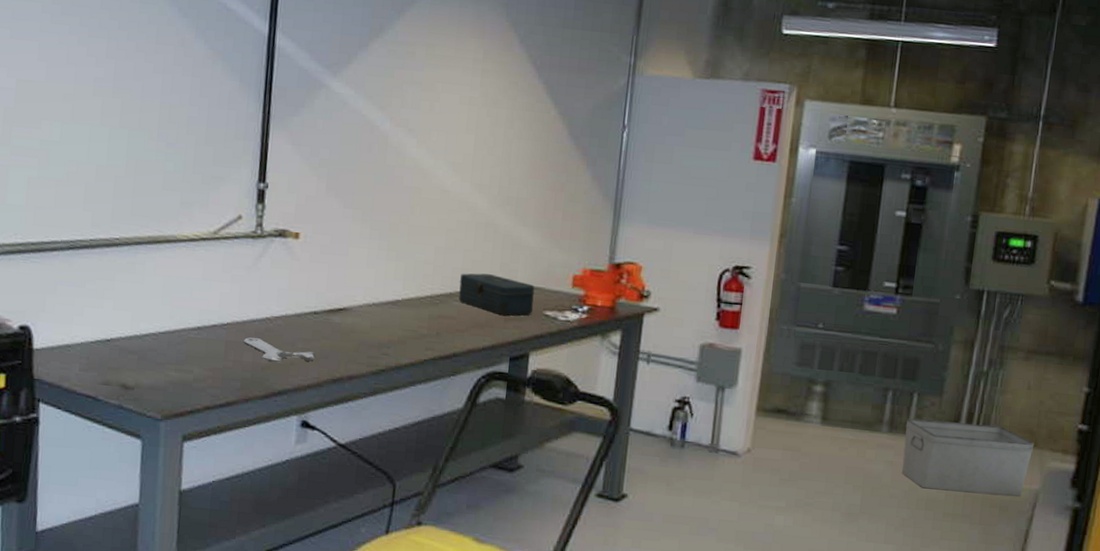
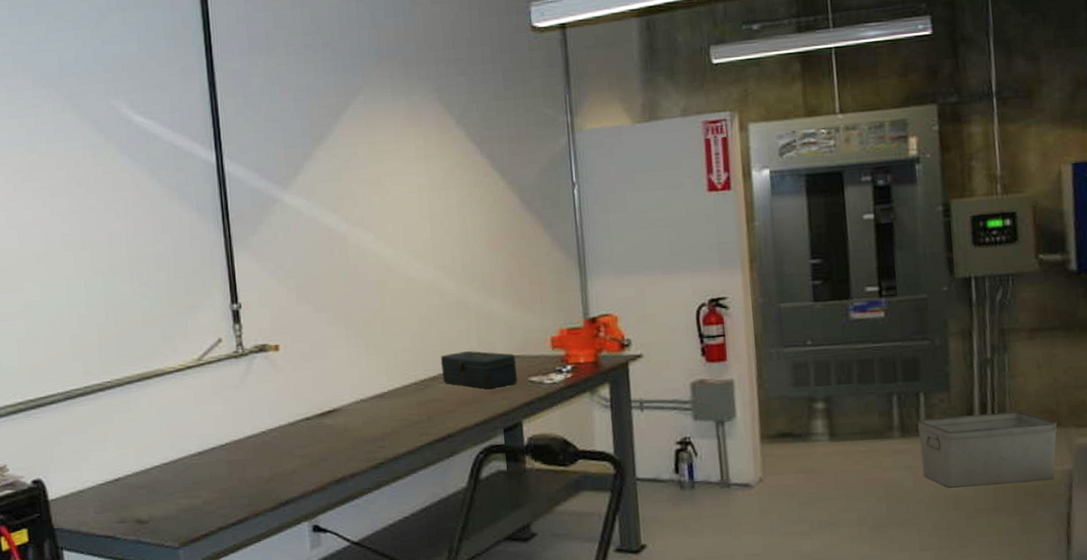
wrench: present [243,337,315,363] -> none [243,453,314,474]

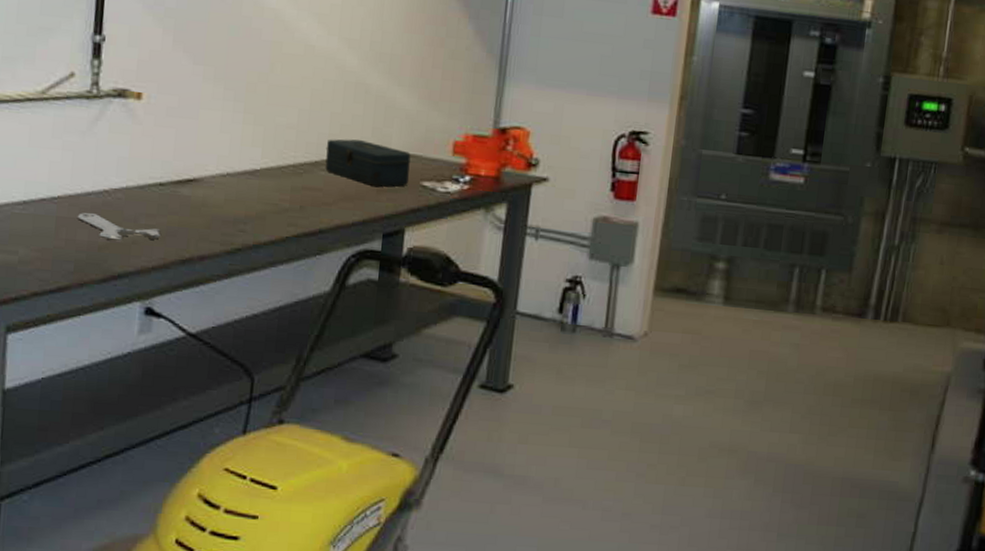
wrench: none [243,453,314,474] -> present [77,213,161,242]
storage bin: present [917,411,1057,488] -> none [809,297,947,380]

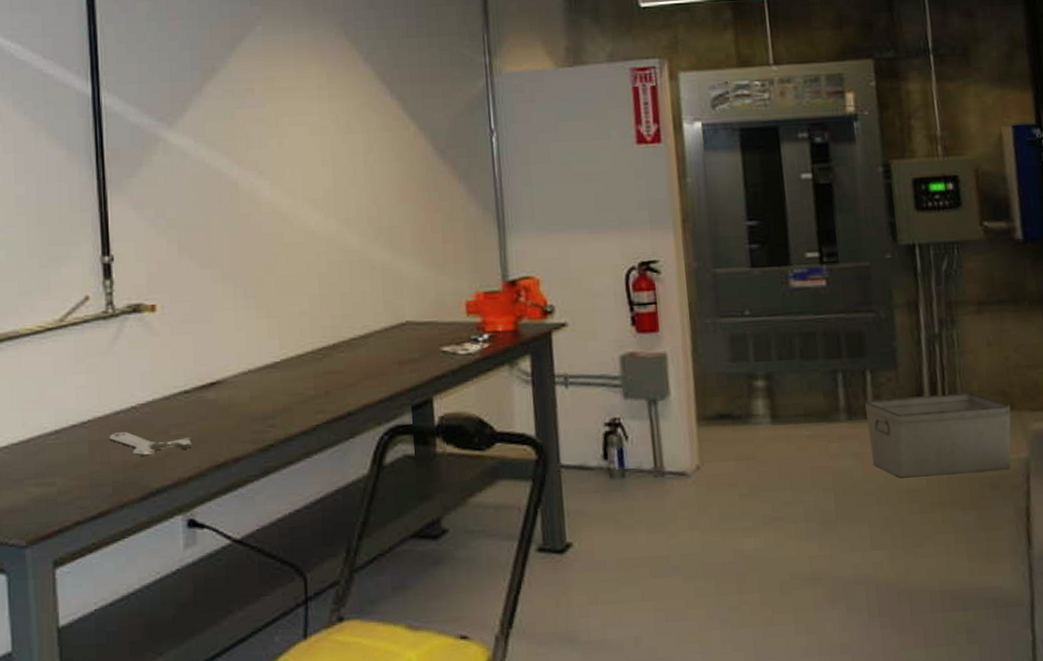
toolbox: present [325,139,412,188] -> none [341,315,428,361]
storage bin: none [809,297,947,380] -> present [864,392,1011,478]

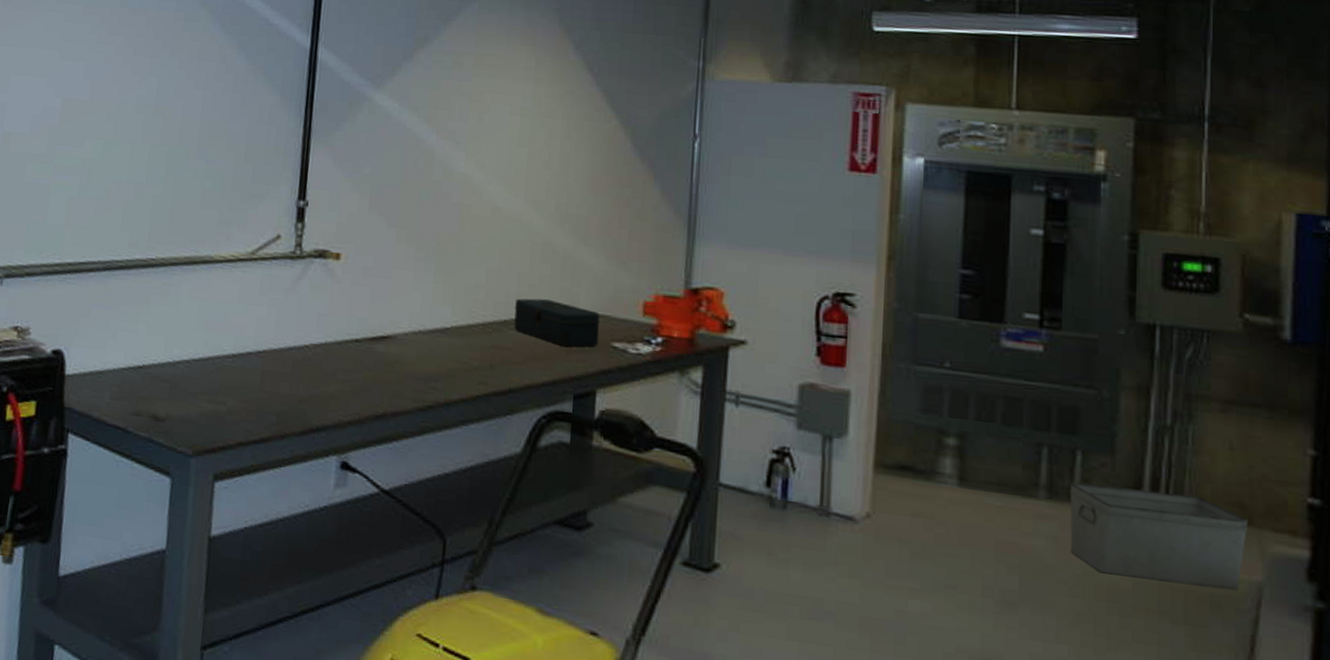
wrench: present [109,432,192,457] -> none [280,366,356,396]
toolbox: none [341,315,428,361] -> present [514,298,601,348]

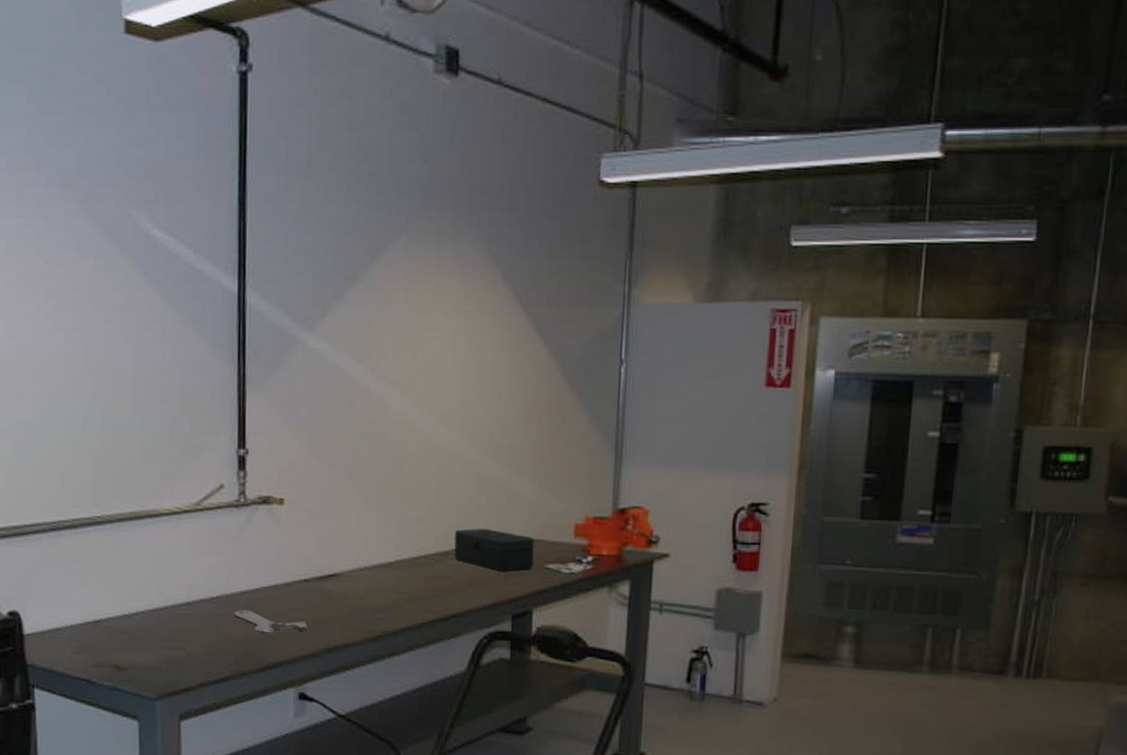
wrench: none [280,366,356,396] -> present [234,610,308,635]
storage bin: present [1069,482,1249,590] -> none [946,656,1096,735]

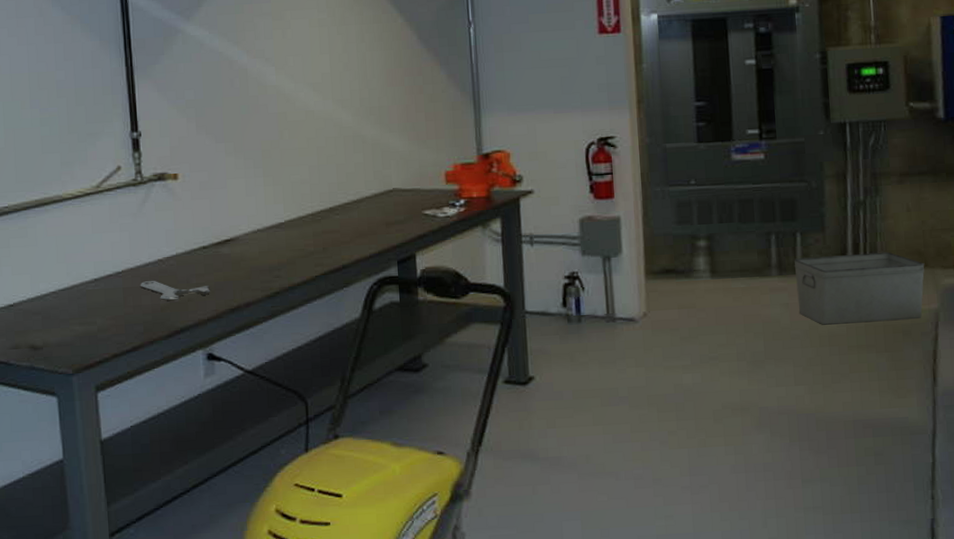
toolbox: present [454,528,535,572] -> none [337,183,412,222]
storage bin: none [946,656,1096,735] -> present [793,251,925,325]

